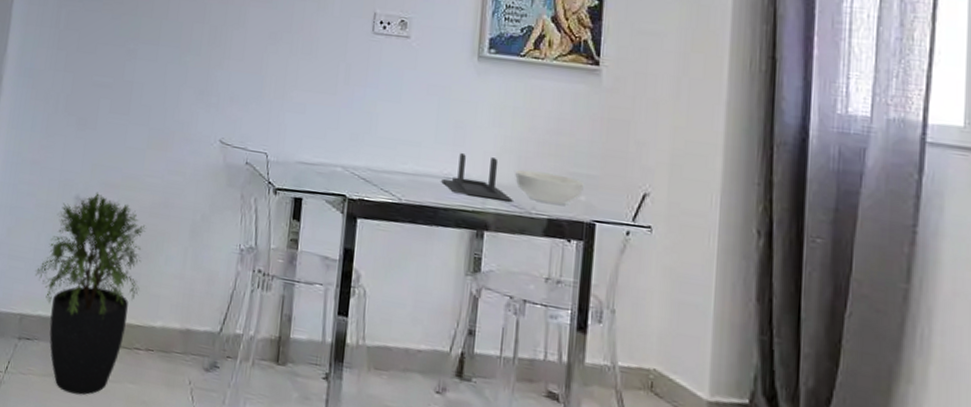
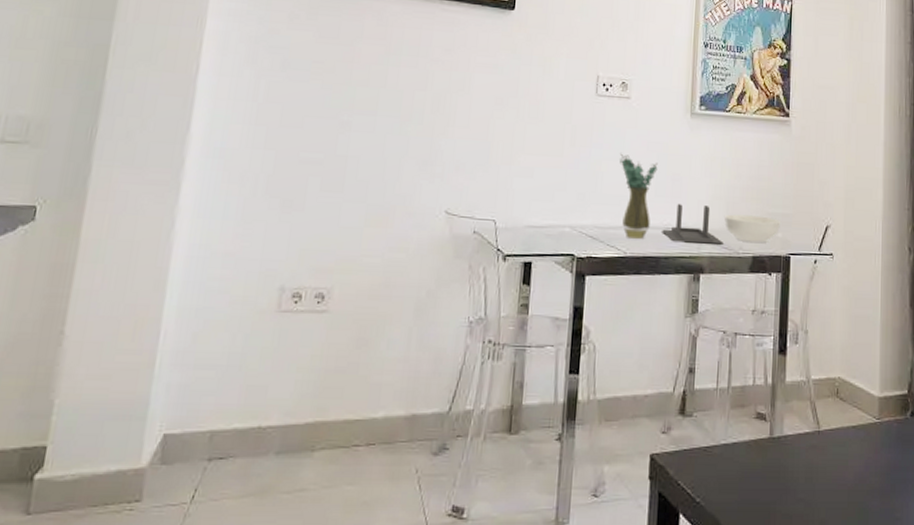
potted plant: present [35,191,146,395] -> none [229,279,364,510]
vase: none [396,95,439,187] -> present [620,153,658,240]

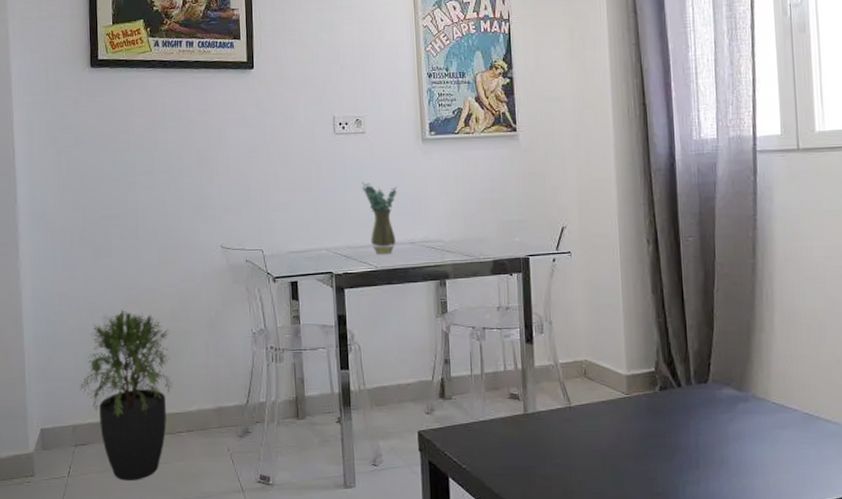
potted plant: none [229,279,364,510] -> present [79,309,173,480]
napkin holder: present [662,204,724,245] -> none [407,220,465,254]
bowl: present [723,214,782,244] -> none [462,224,518,249]

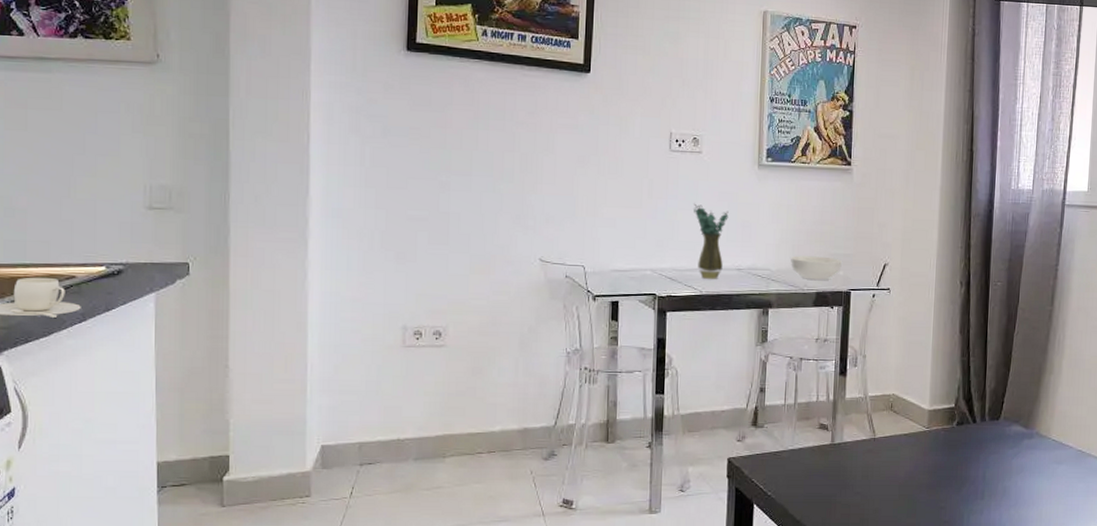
potted plant: present [79,309,173,480] -> none [369,319,476,503]
bowl: none [462,224,518,249] -> present [790,255,843,281]

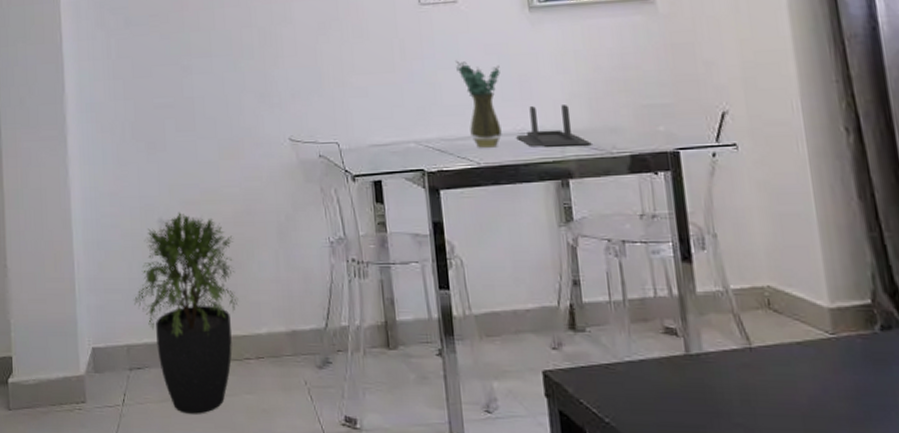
potted plant: none [369,319,476,503] -> present [133,211,239,414]
napkin holder: none [734,248,790,283] -> present [516,105,592,148]
bowl: present [790,255,843,281] -> none [587,109,662,141]

